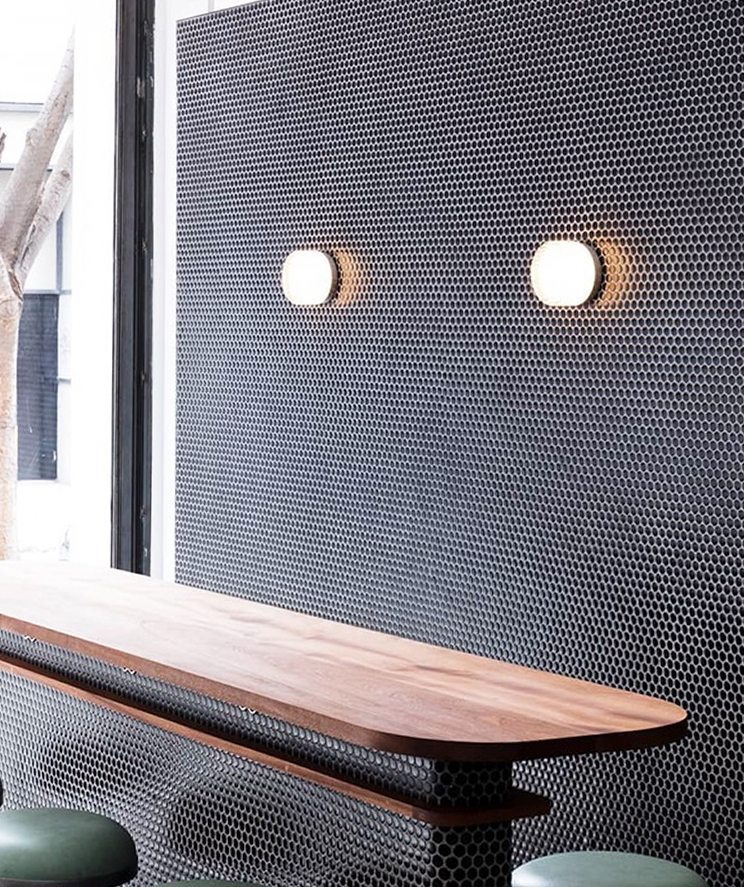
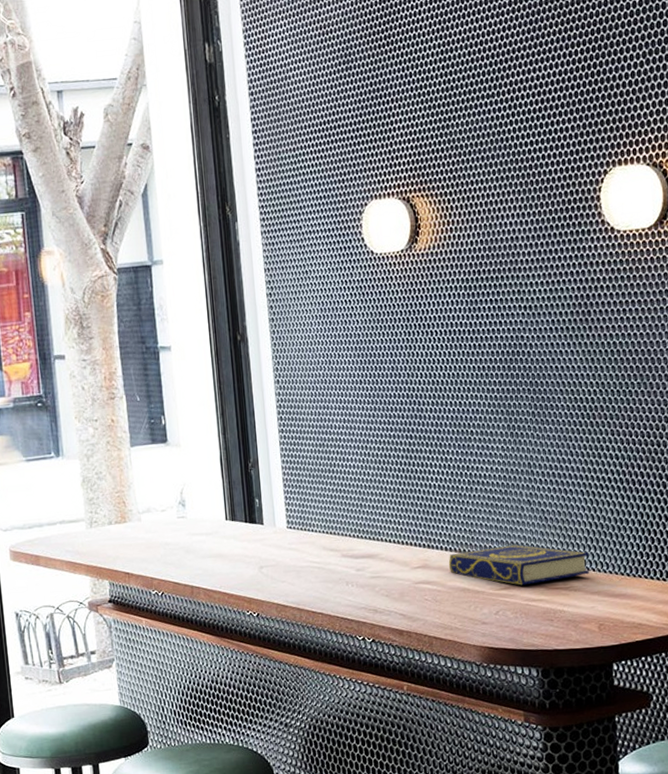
book: none [344,623,495,668] -> present [448,544,590,586]

